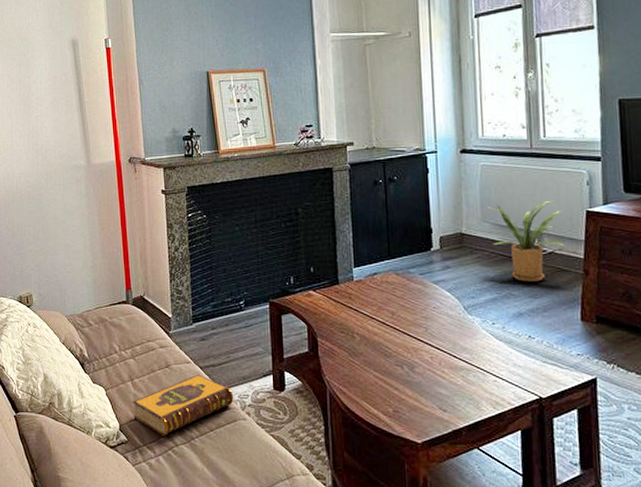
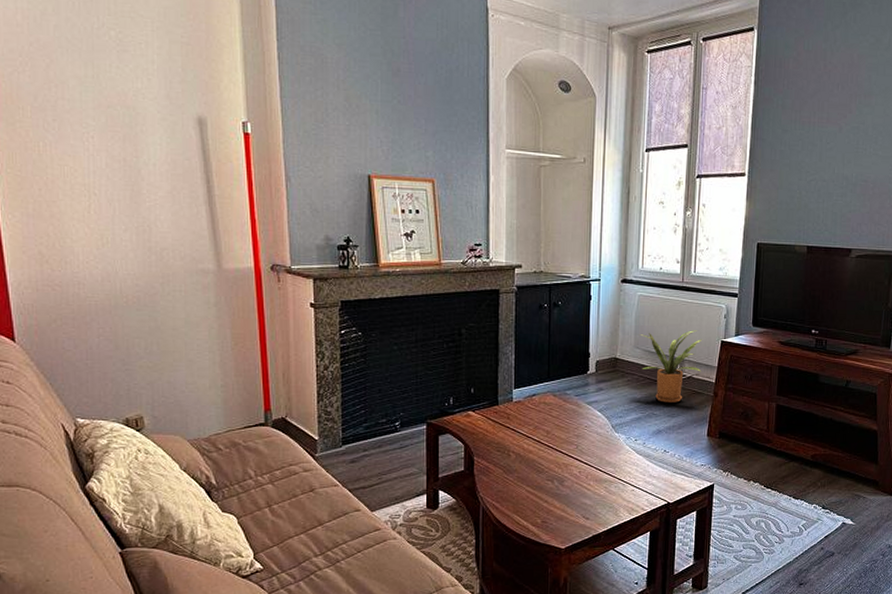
hardback book: present [132,374,234,436] -> none [269,497,385,561]

